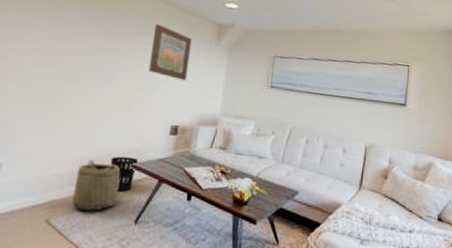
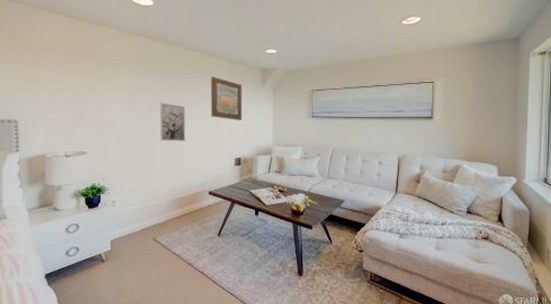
basket: present [71,159,121,211] -> none [169,191,202,229]
wall art: none [78,45,118,98] -> present [160,102,186,142]
wastebasket: present [110,156,139,192] -> none [193,186,214,213]

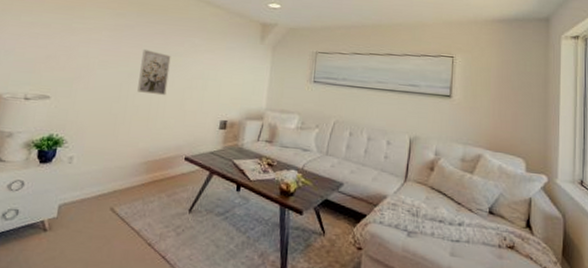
wall art: present [210,77,242,120] -> none [198,26,238,78]

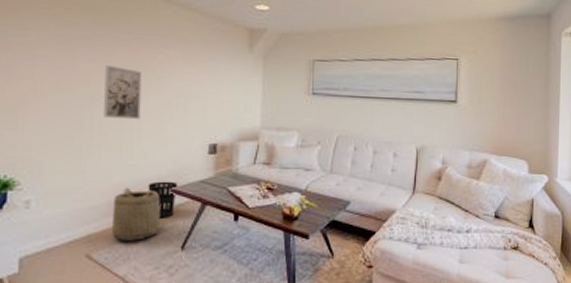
basket: none [133,152,176,200] -> present [111,187,160,241]
wastebasket: none [166,149,192,183] -> present [148,181,179,218]

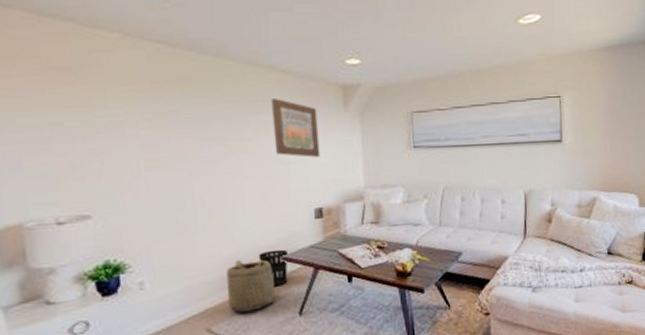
wall art: present [104,64,142,120] -> none [199,137,242,192]
wall art: none [177,35,222,94] -> present [270,99,321,158]

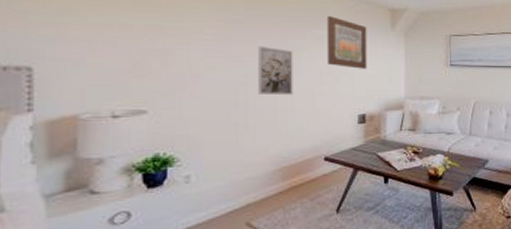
wall art: none [199,137,242,192] -> present [258,45,293,96]
basket: present [226,259,275,312] -> none [269,158,315,208]
wastebasket: present [258,249,289,287] -> none [303,150,332,185]

